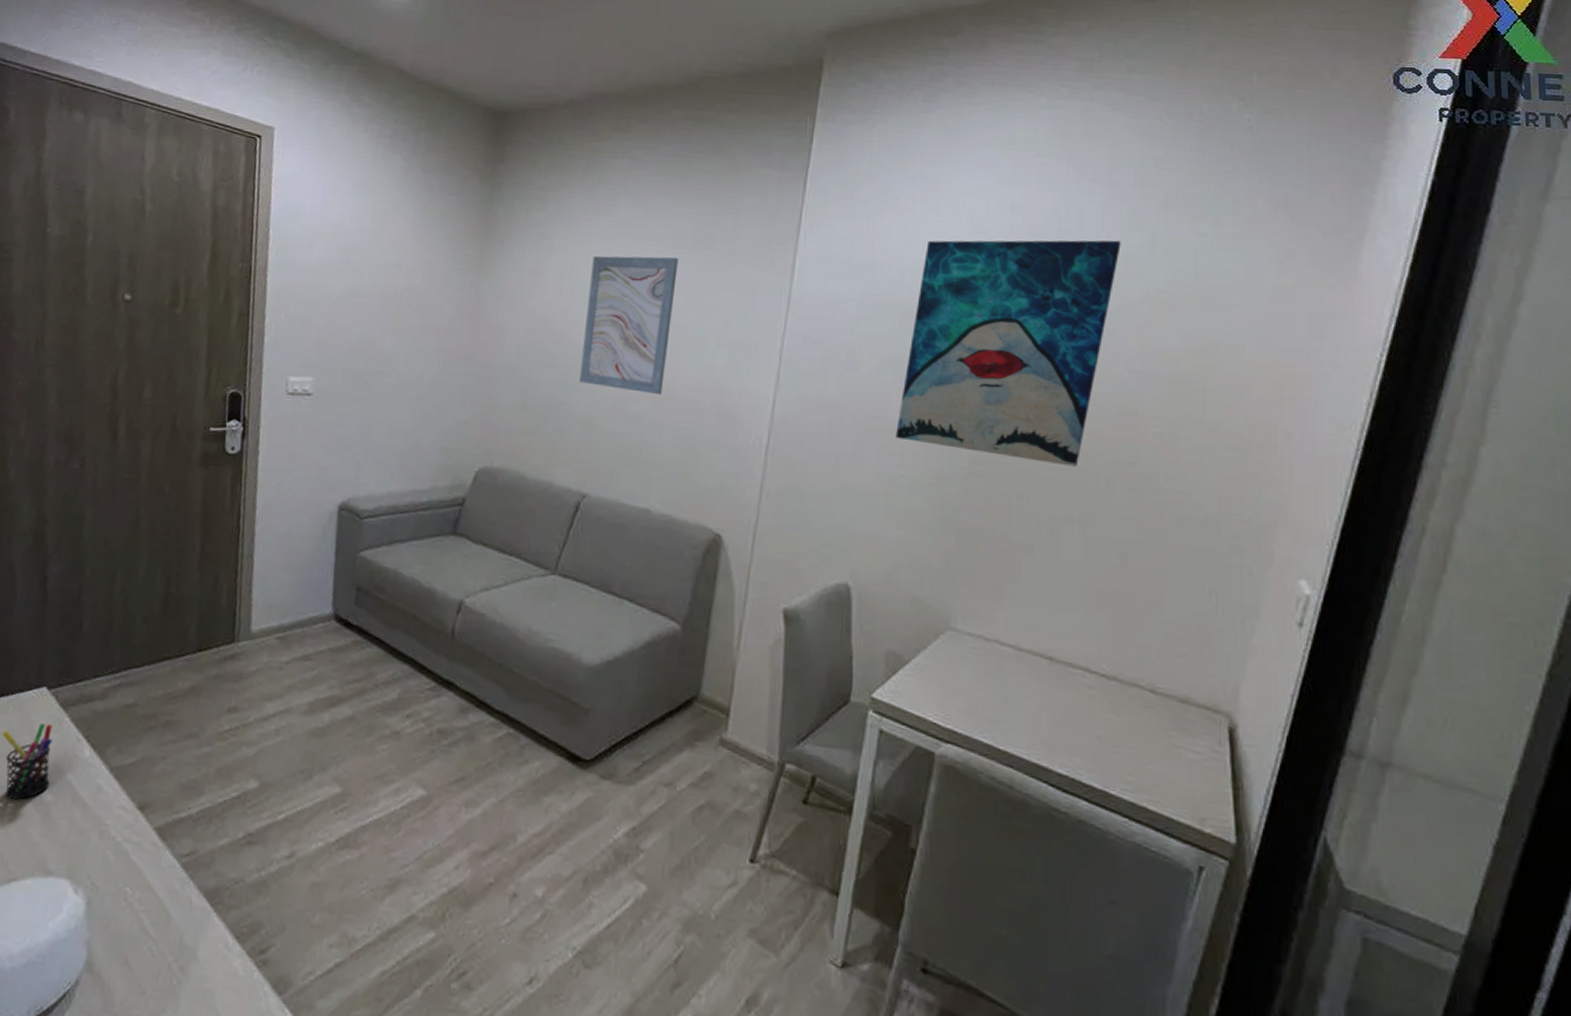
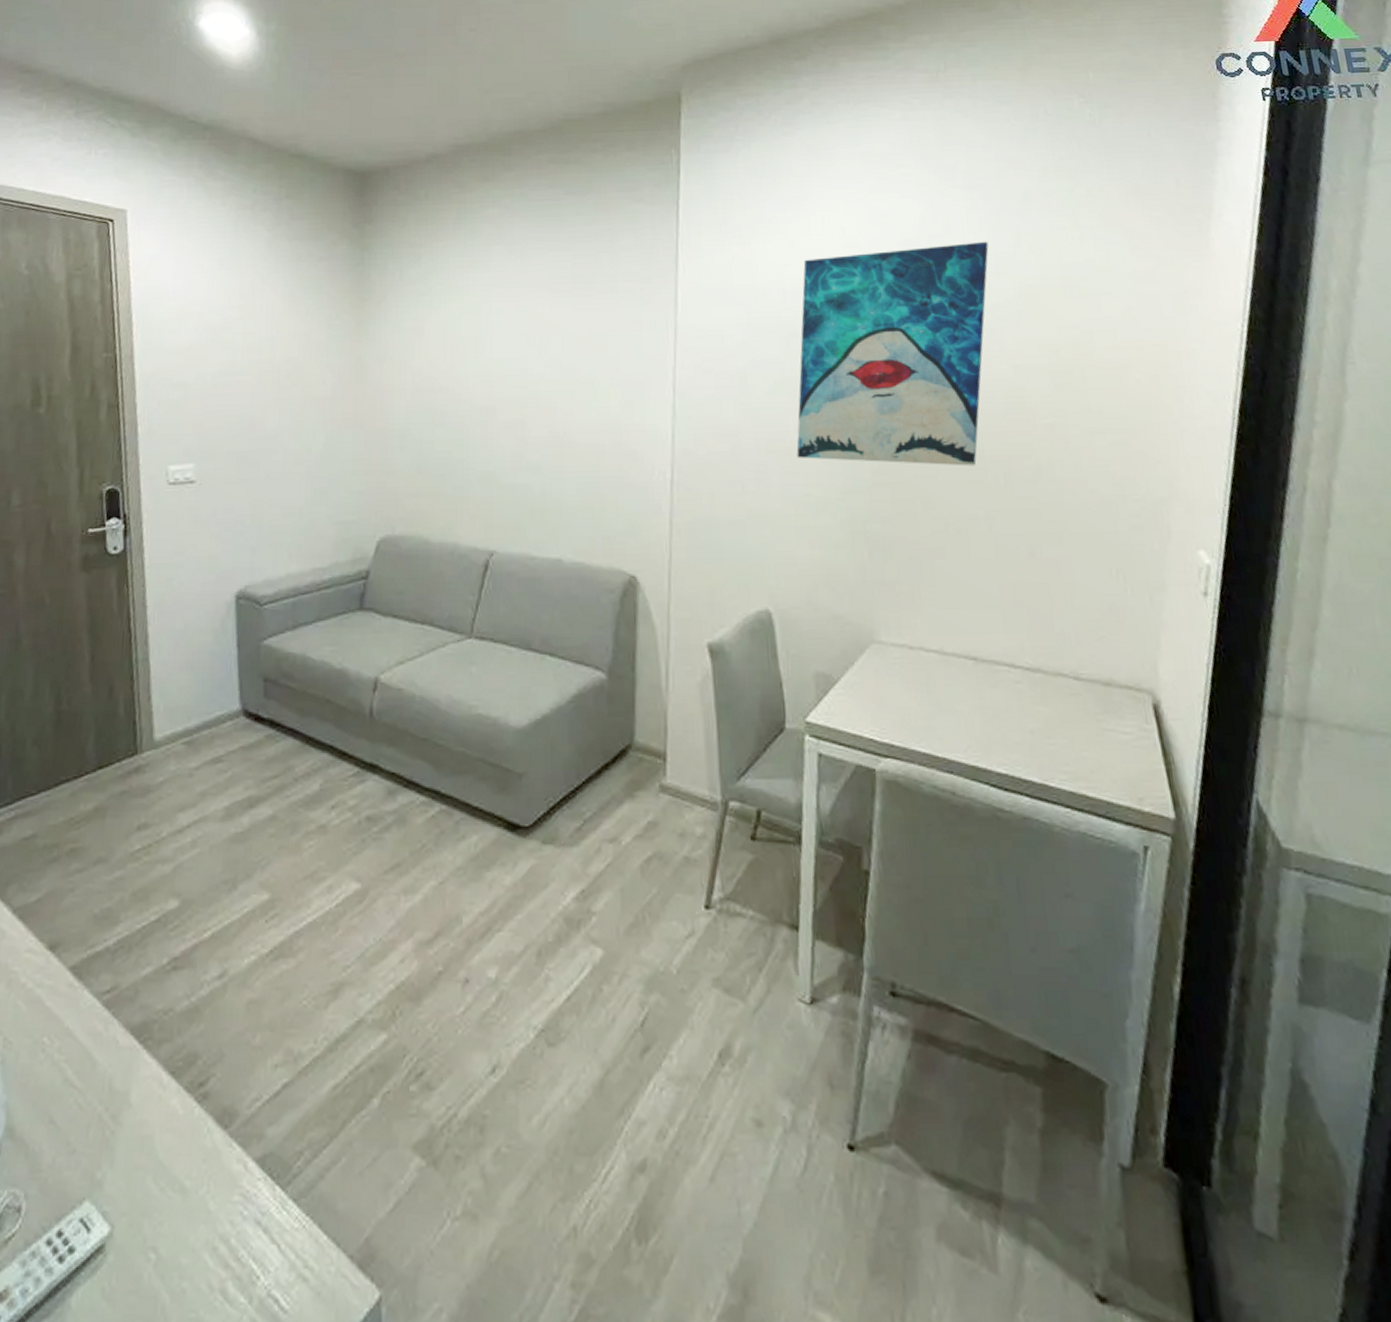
wall art: present [579,256,679,396] -> none [474,301,561,442]

